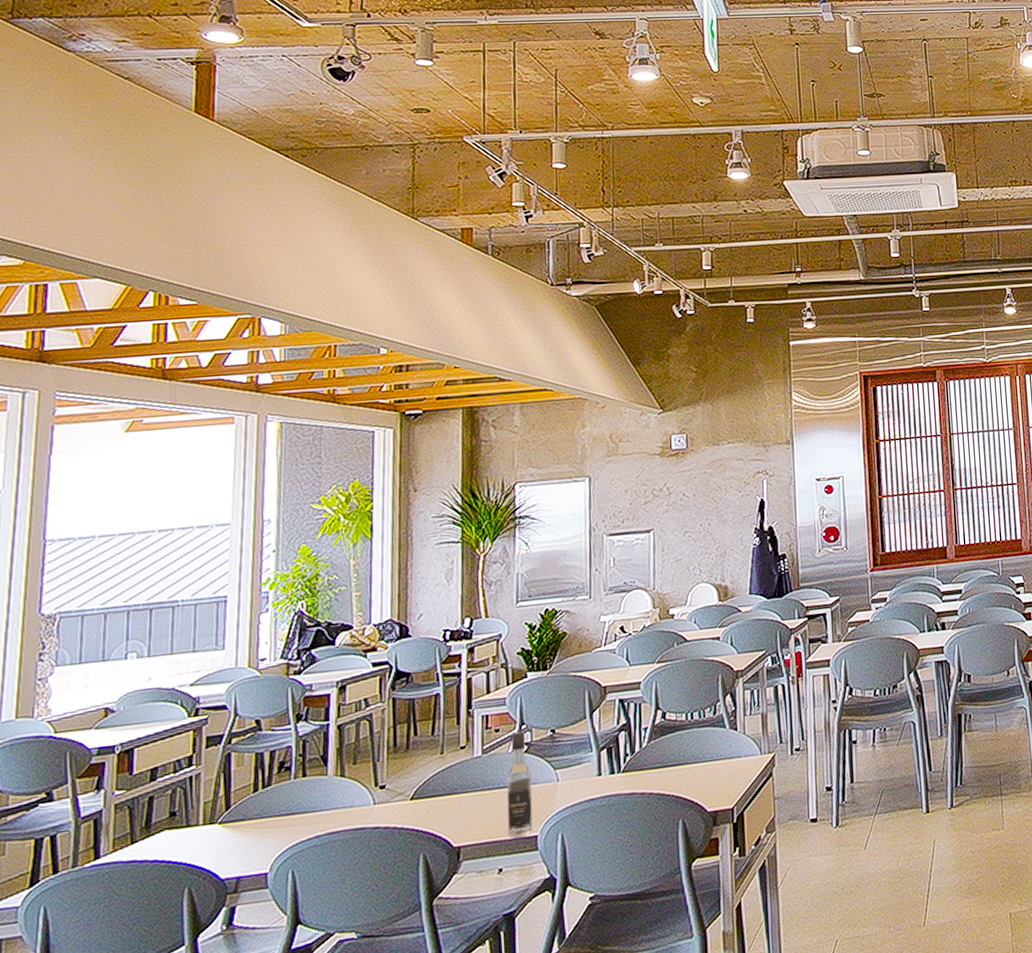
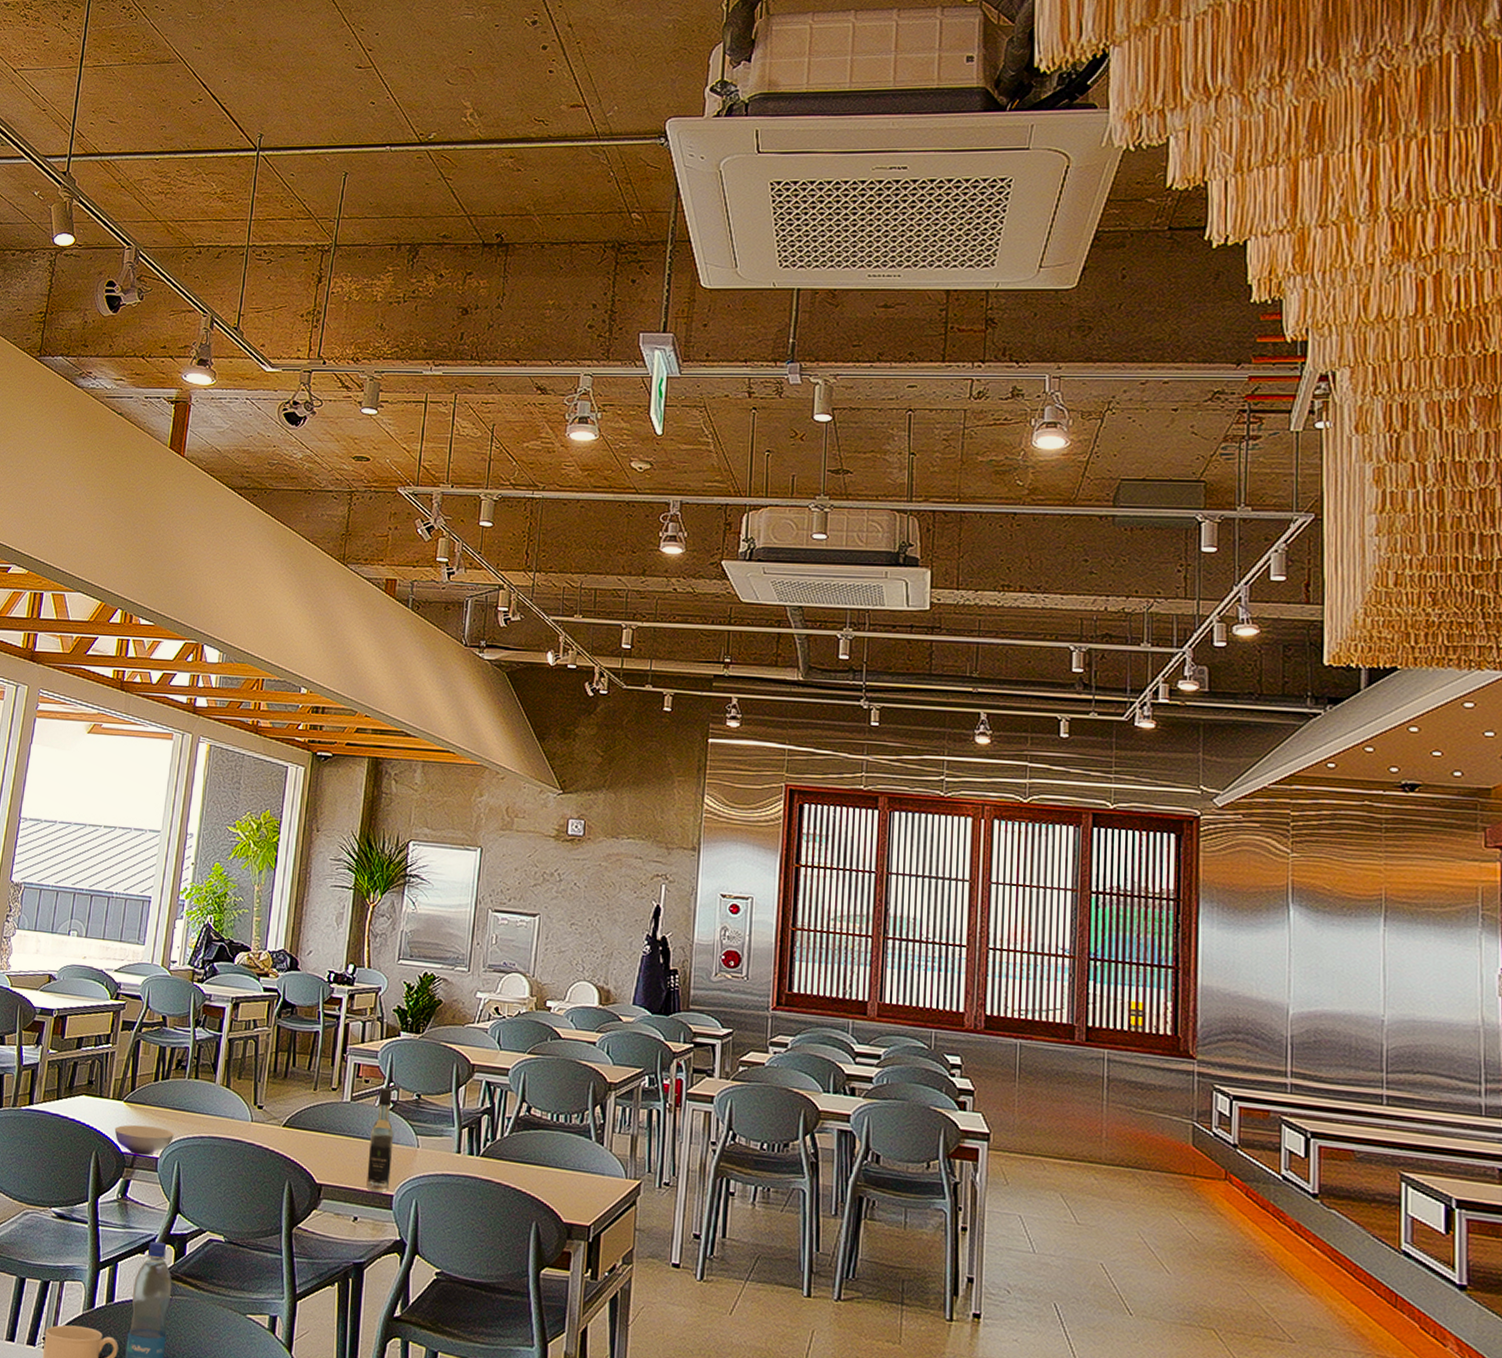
bowl: none [209,839,285,878] -> present [114,1124,175,1156]

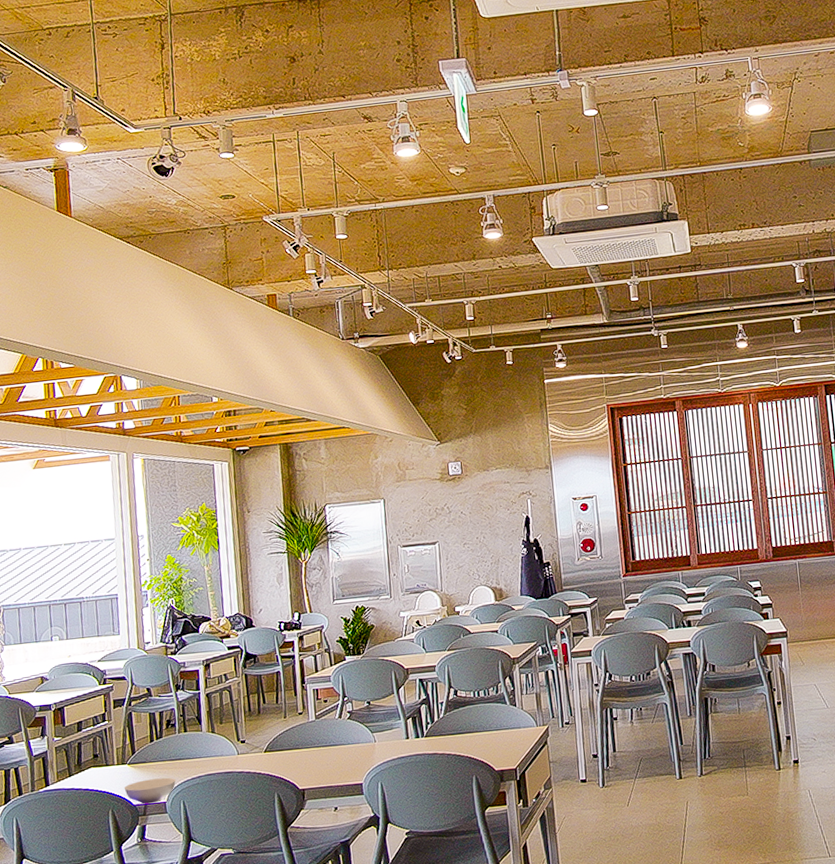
bottle: present [366,1087,394,1192] -> none [335,702,359,784]

